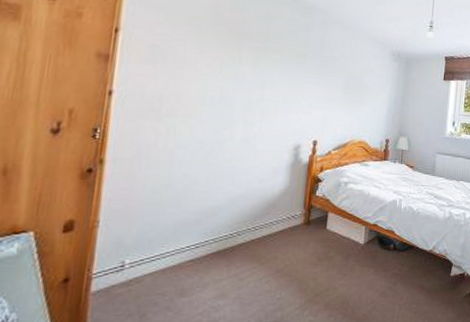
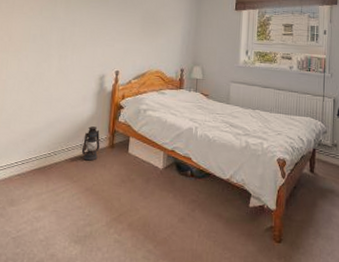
lantern: none [270,202,294,240] -> present [80,126,100,161]

